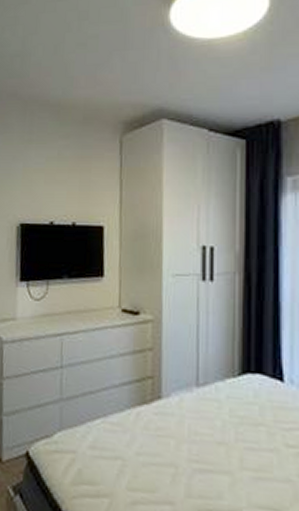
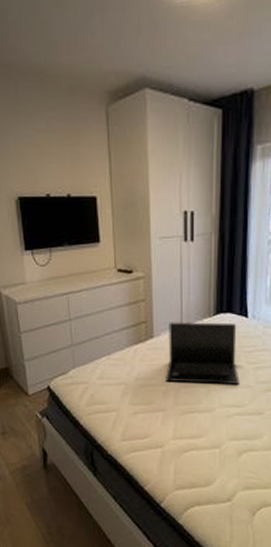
laptop: none [175,380,275,476] -> present [166,322,240,384]

